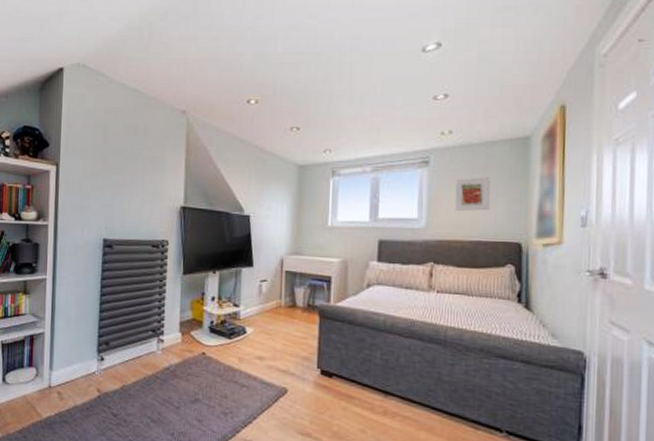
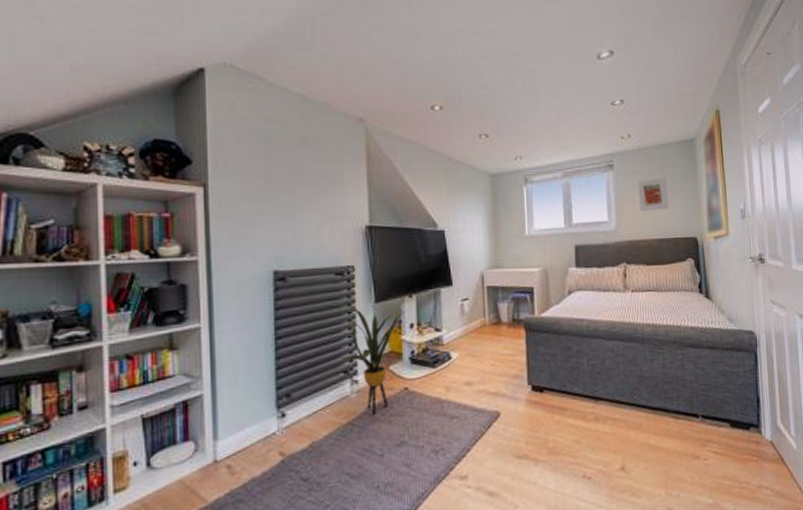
house plant: none [151,275,208,372] -> present [341,306,405,415]

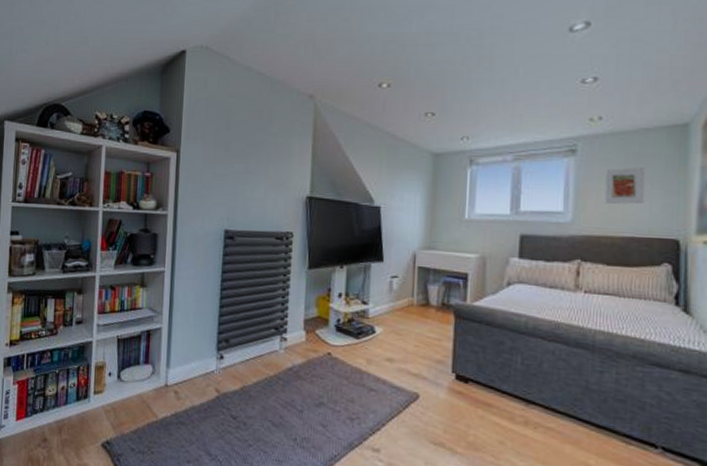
house plant: present [341,306,405,415] -> none [274,269,335,373]

